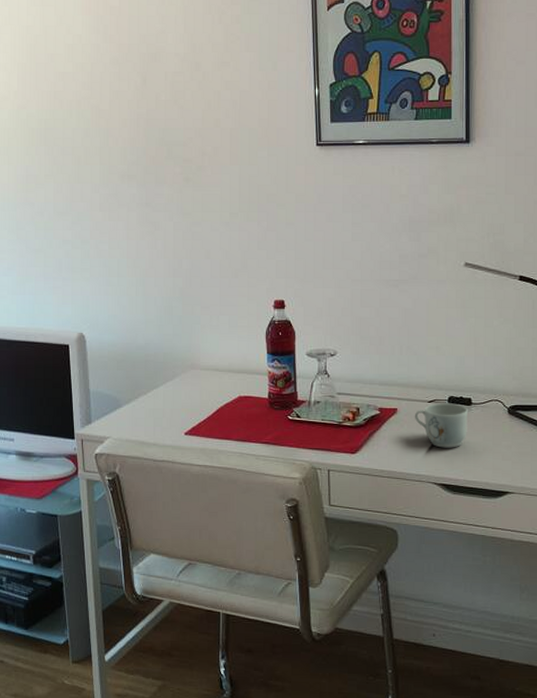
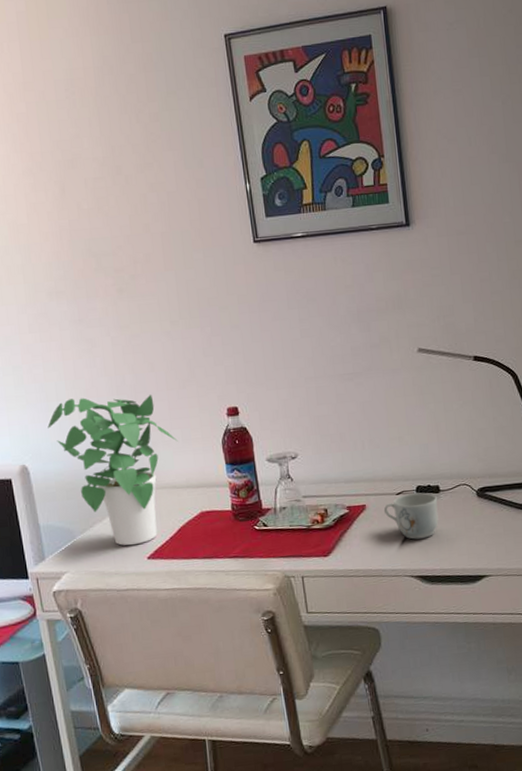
potted plant: none [107,276,225,420] -> present [47,395,178,546]

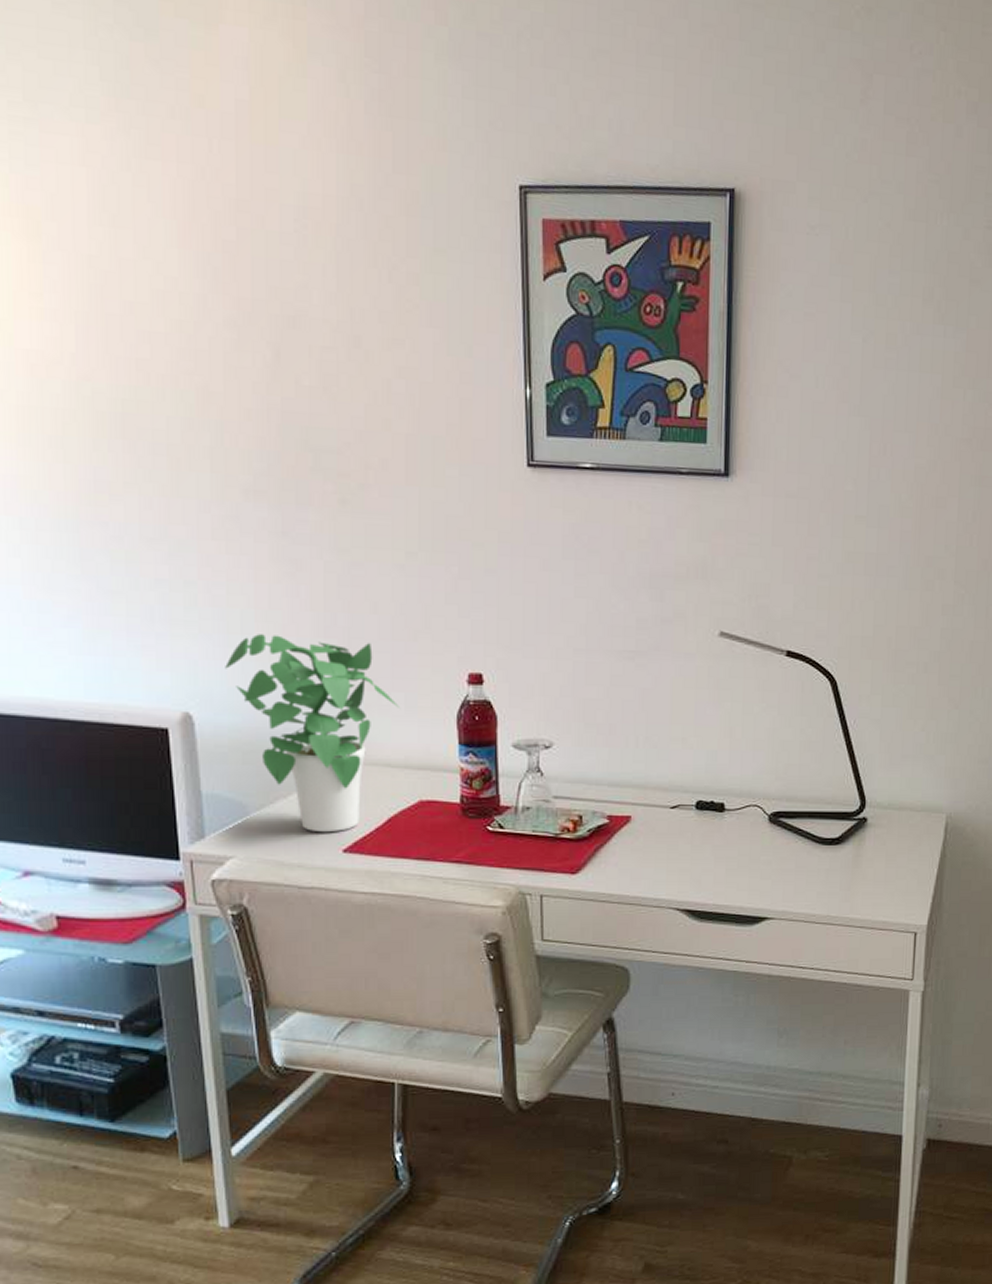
mug: present [383,492,439,540] -> none [652,809,720,865]

